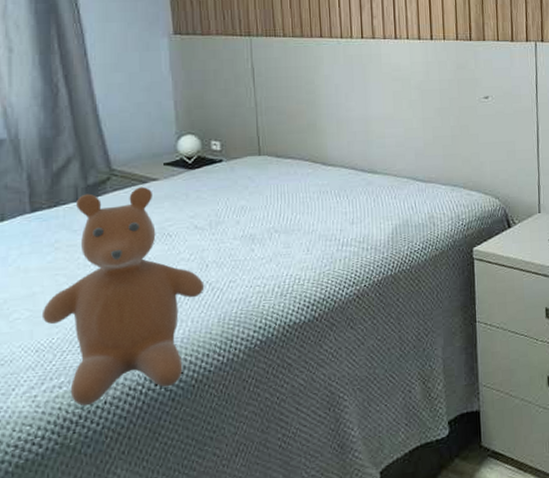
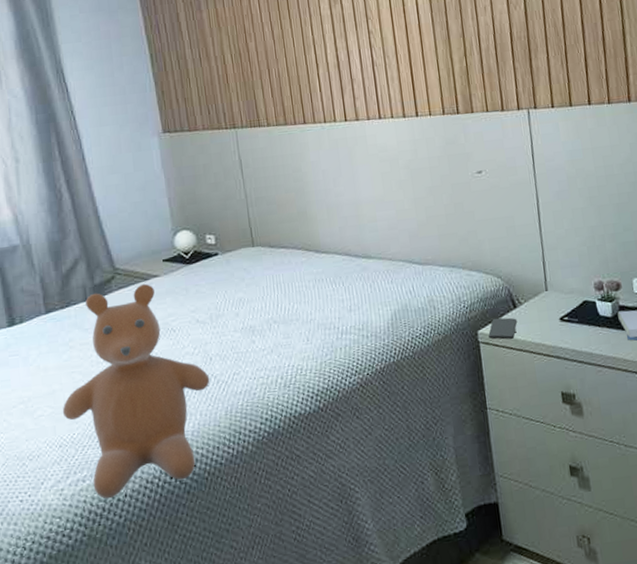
smartphone: none [483,236,511,258] -> present [488,317,518,340]

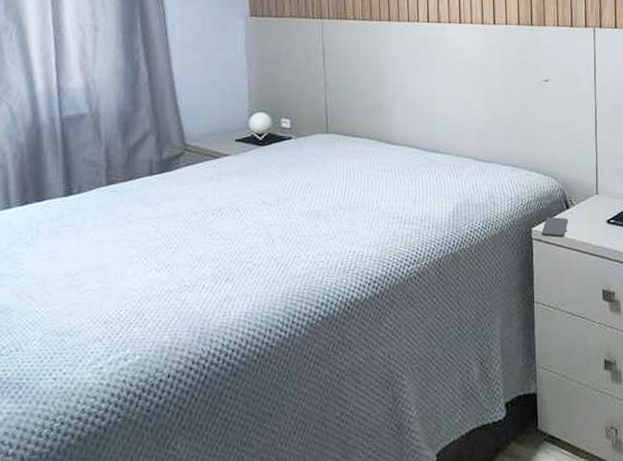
teddy bear: present [62,284,210,499] -> none [111,162,270,380]

